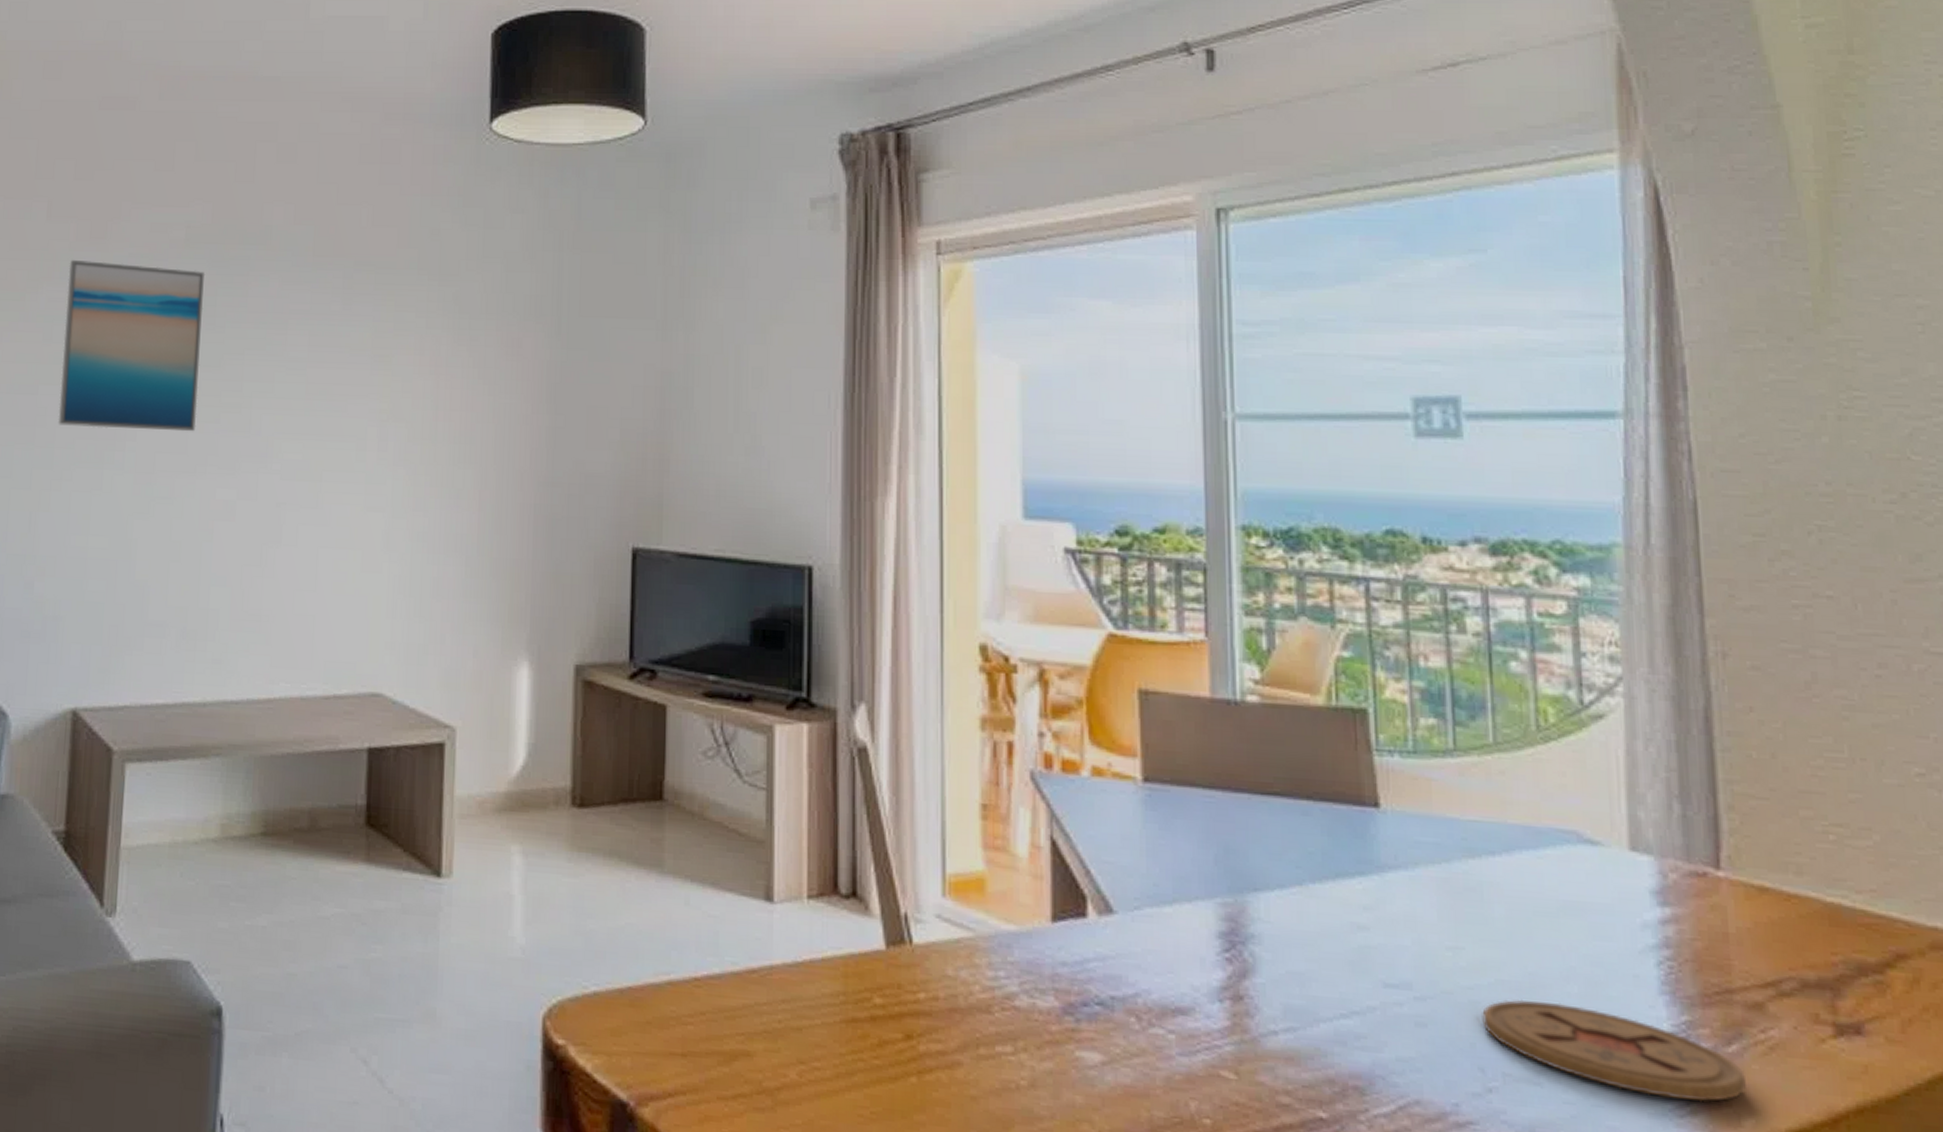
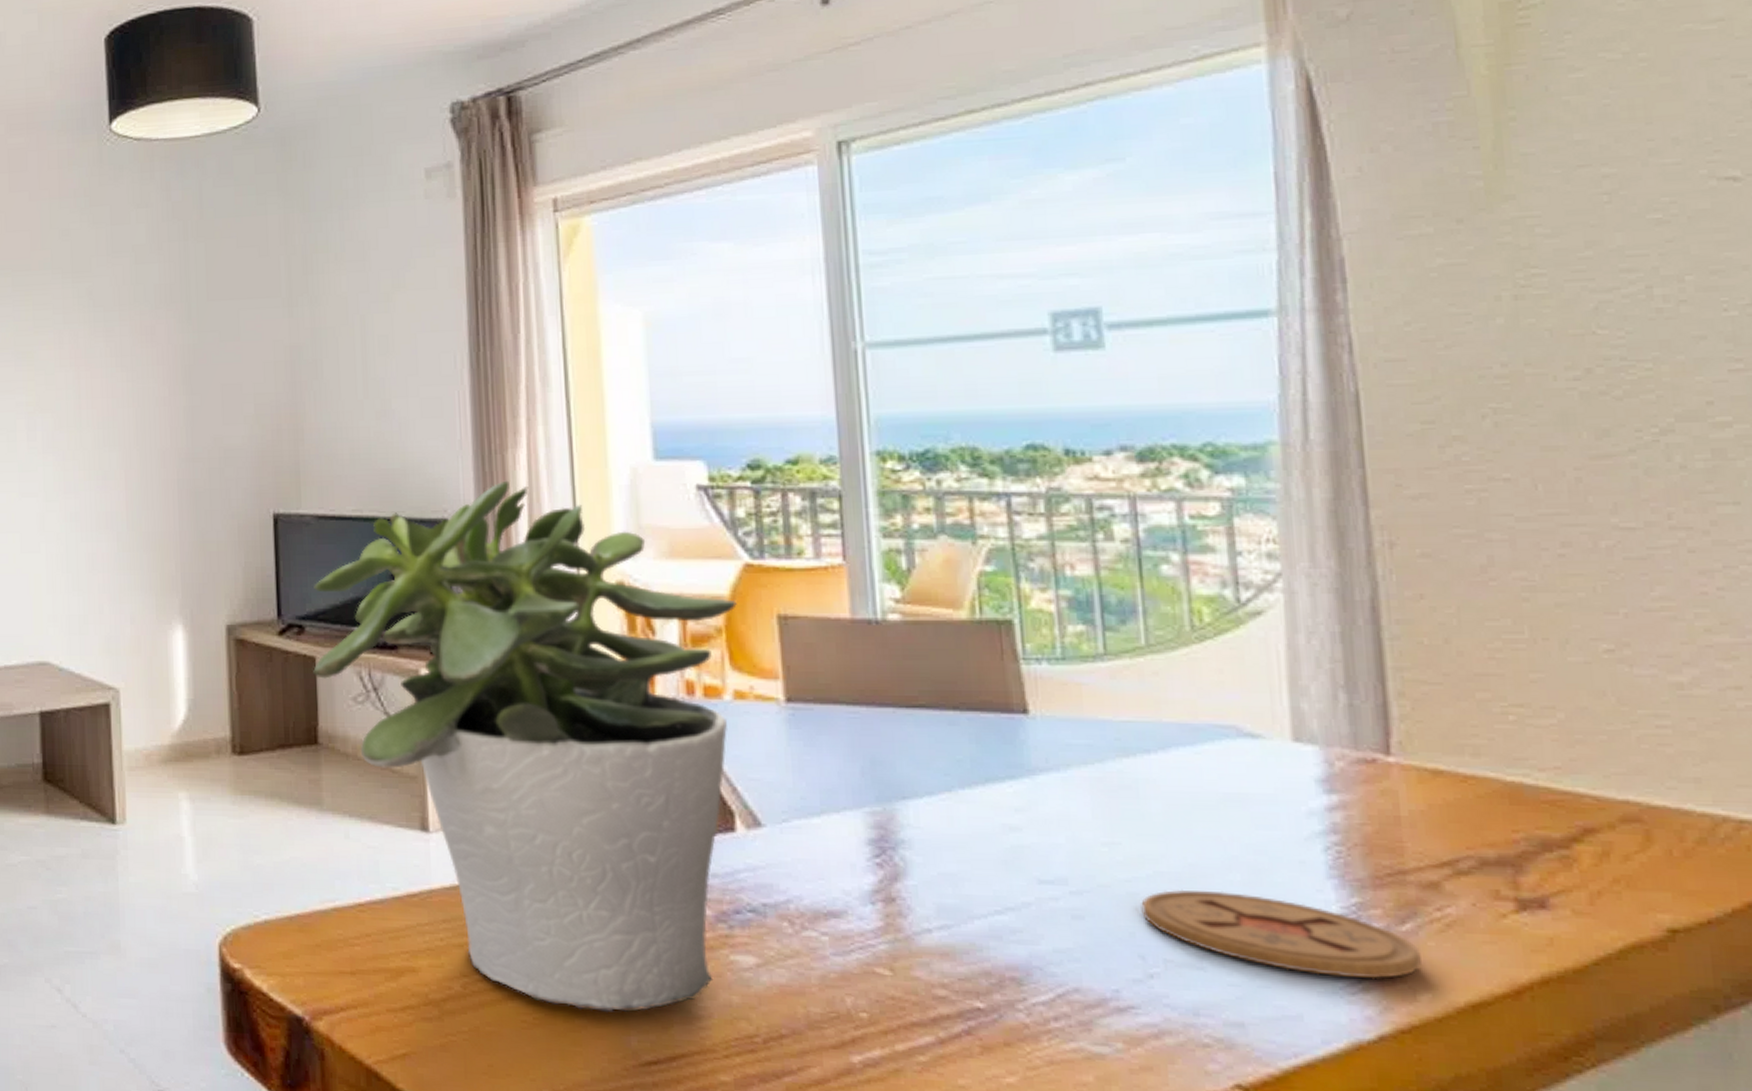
potted plant: none [663,529,1099,1109] -> present [313,480,737,1012]

